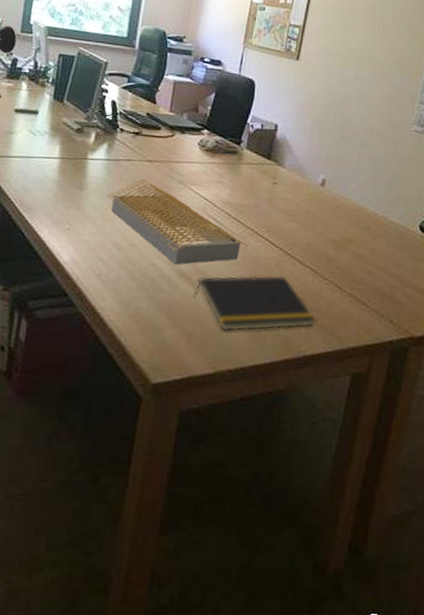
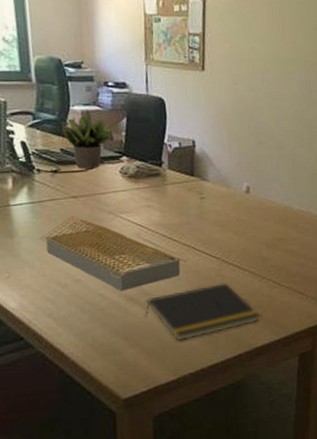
potted plant: none [153,80,210,137] -> present [62,109,122,169]

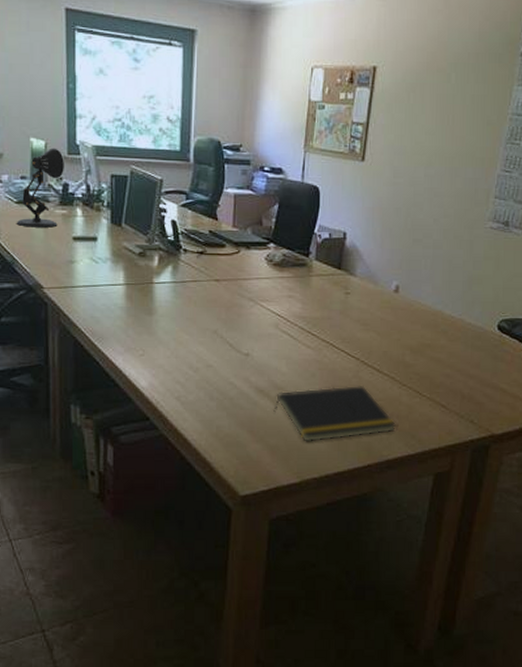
architectural model: present [39,216,187,291] -> none [177,300,324,382]
potted plant: present [62,109,122,169] -> none [214,193,273,253]

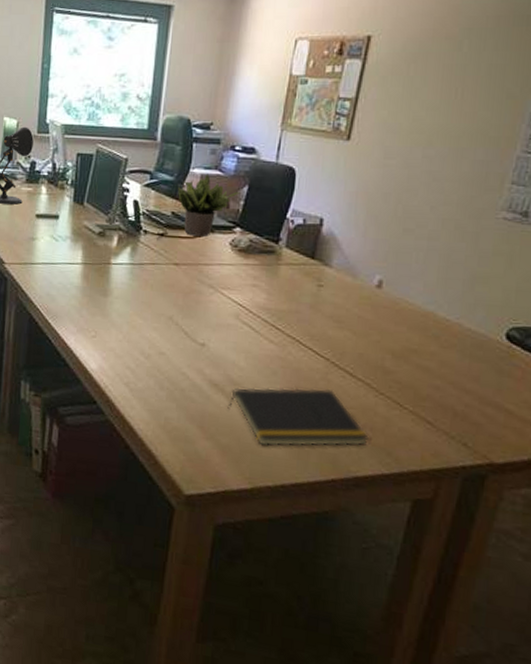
potted plant: none [214,193,273,253] -> present [178,173,242,236]

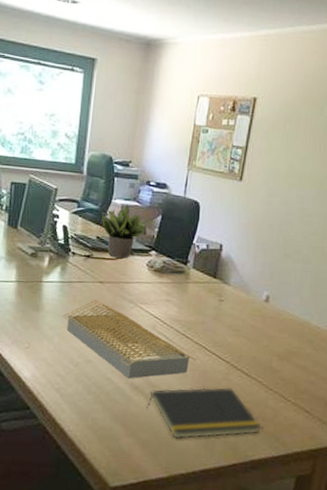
architectural model: none [132,284,288,375] -> present [62,300,196,379]

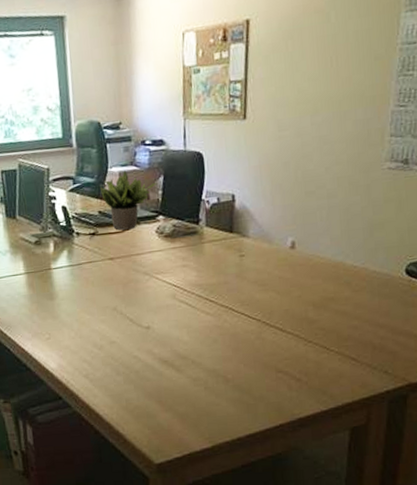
architectural model: present [62,300,196,379] -> none [77,278,224,354]
notepad: present [146,387,261,439] -> none [179,347,305,407]

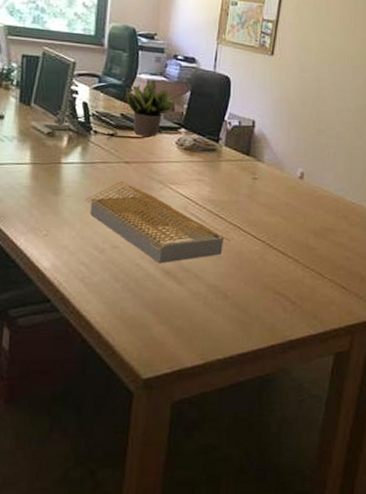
architectural model: none [77,278,224,354] -> present [84,181,231,264]

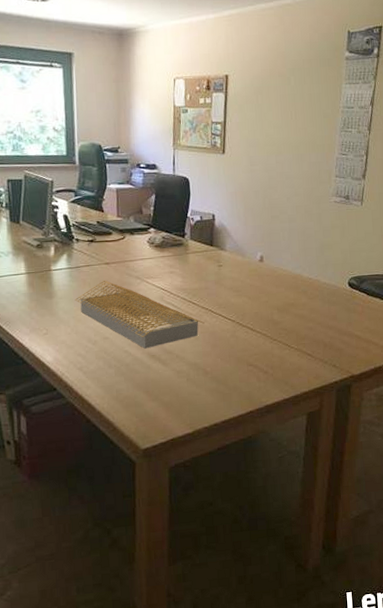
potted plant: present [126,79,185,136] -> none [99,188,151,239]

